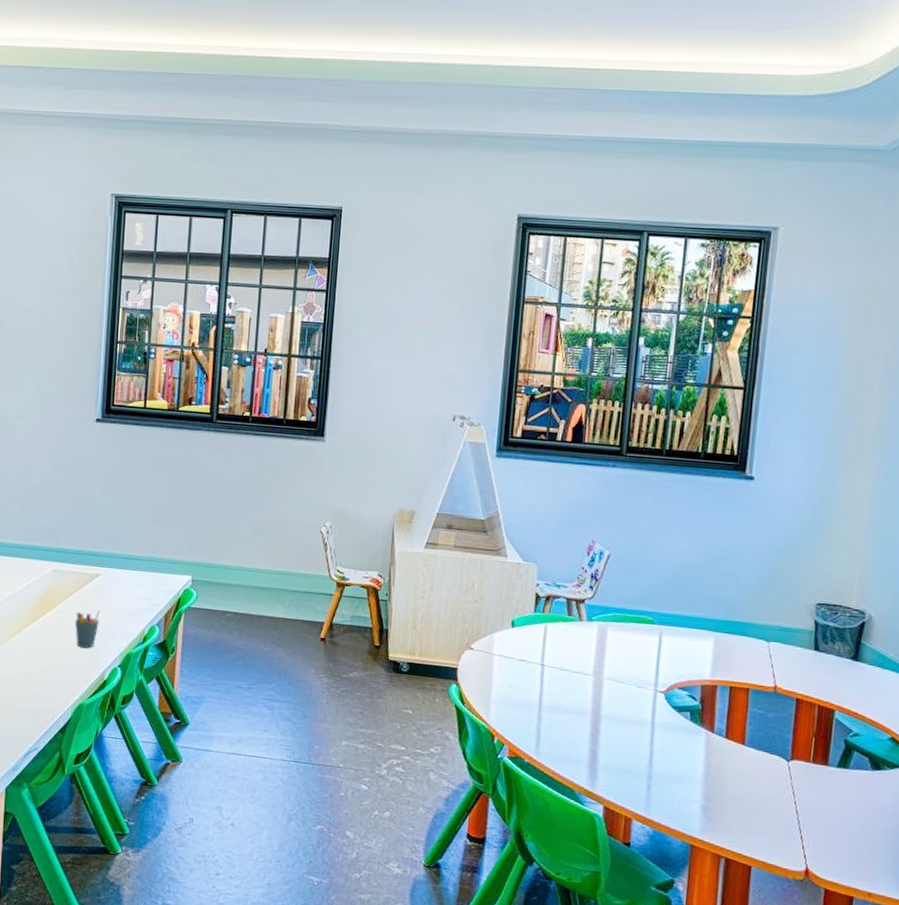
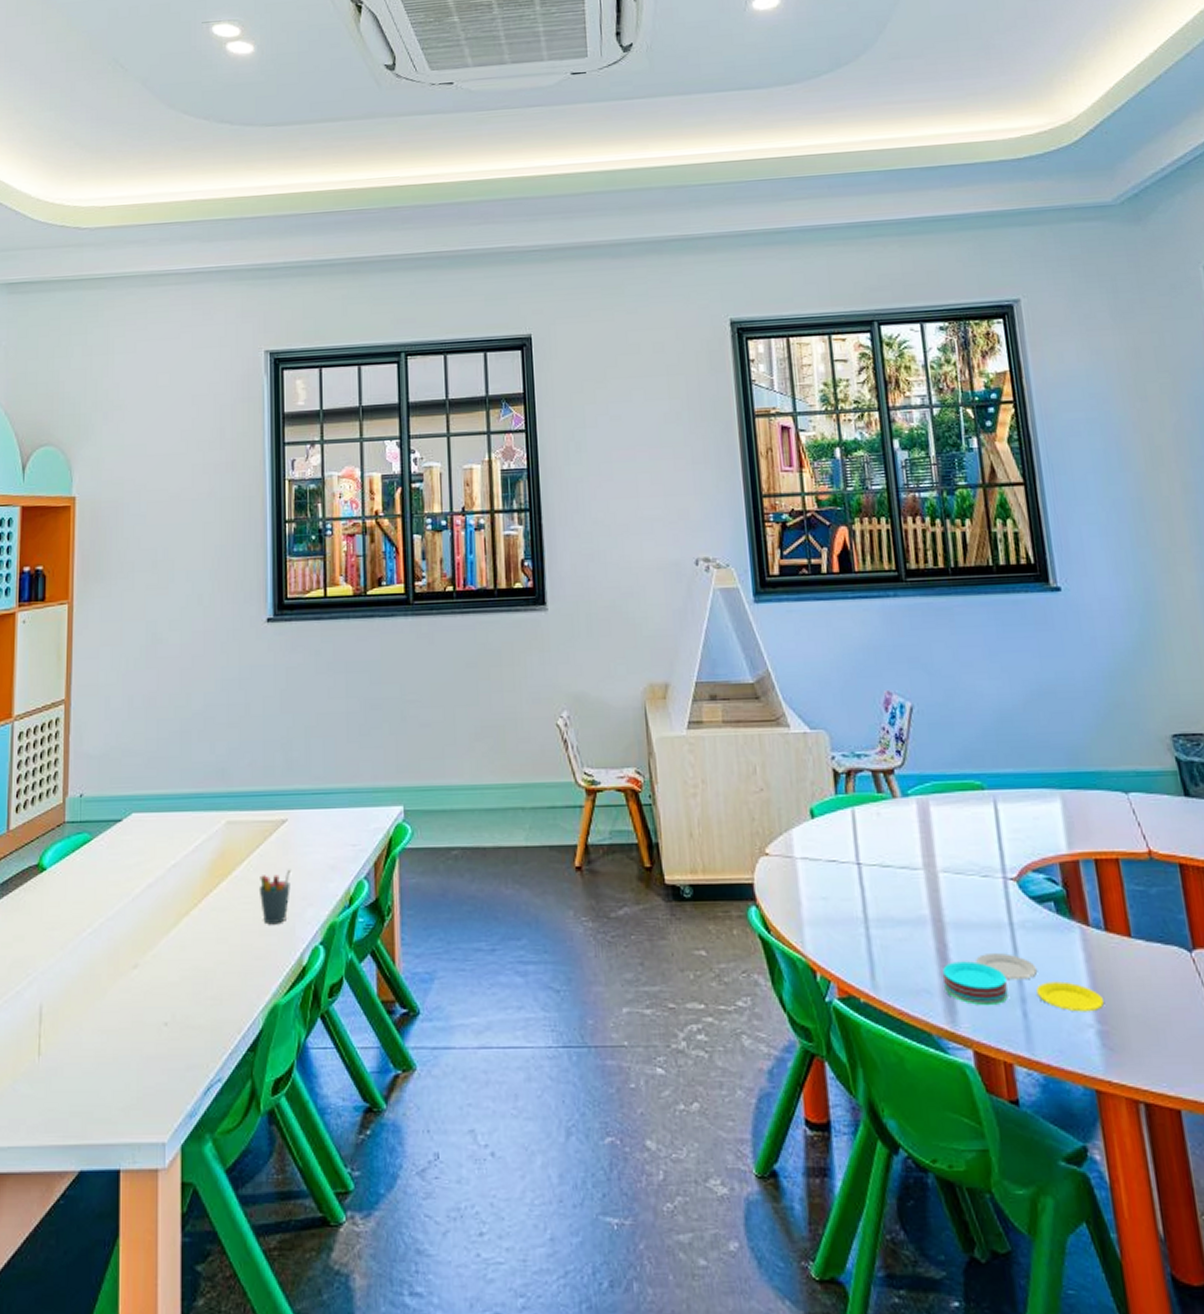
plate: none [591,741,713,792] -> present [943,953,1105,1012]

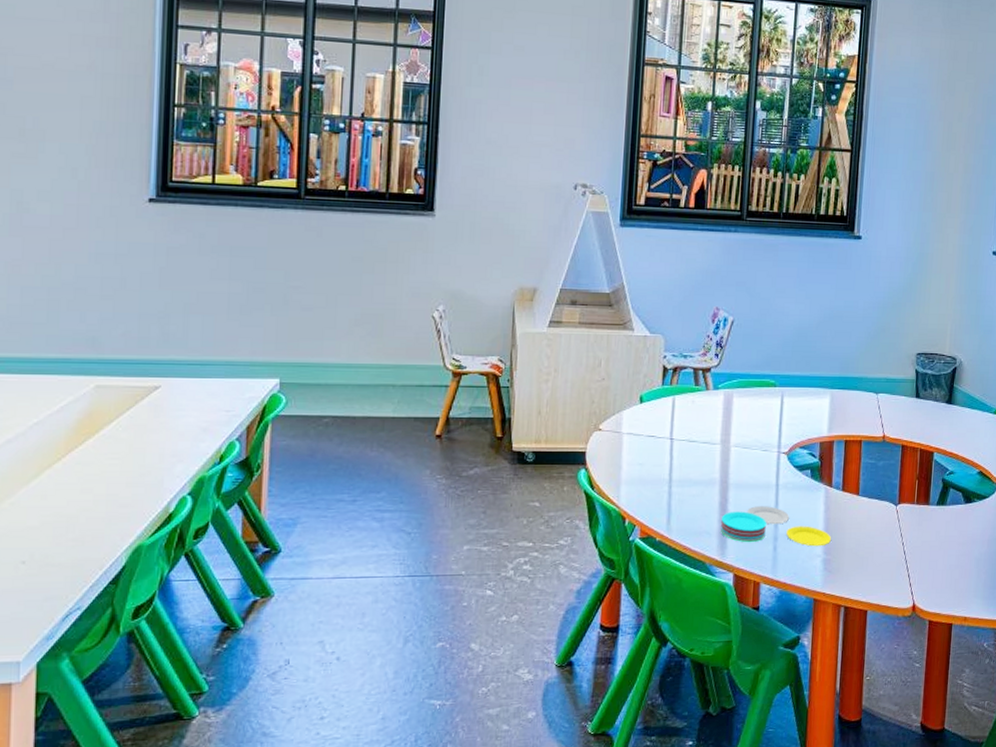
pen holder: present [258,867,292,925] -> none [127,428,163,478]

